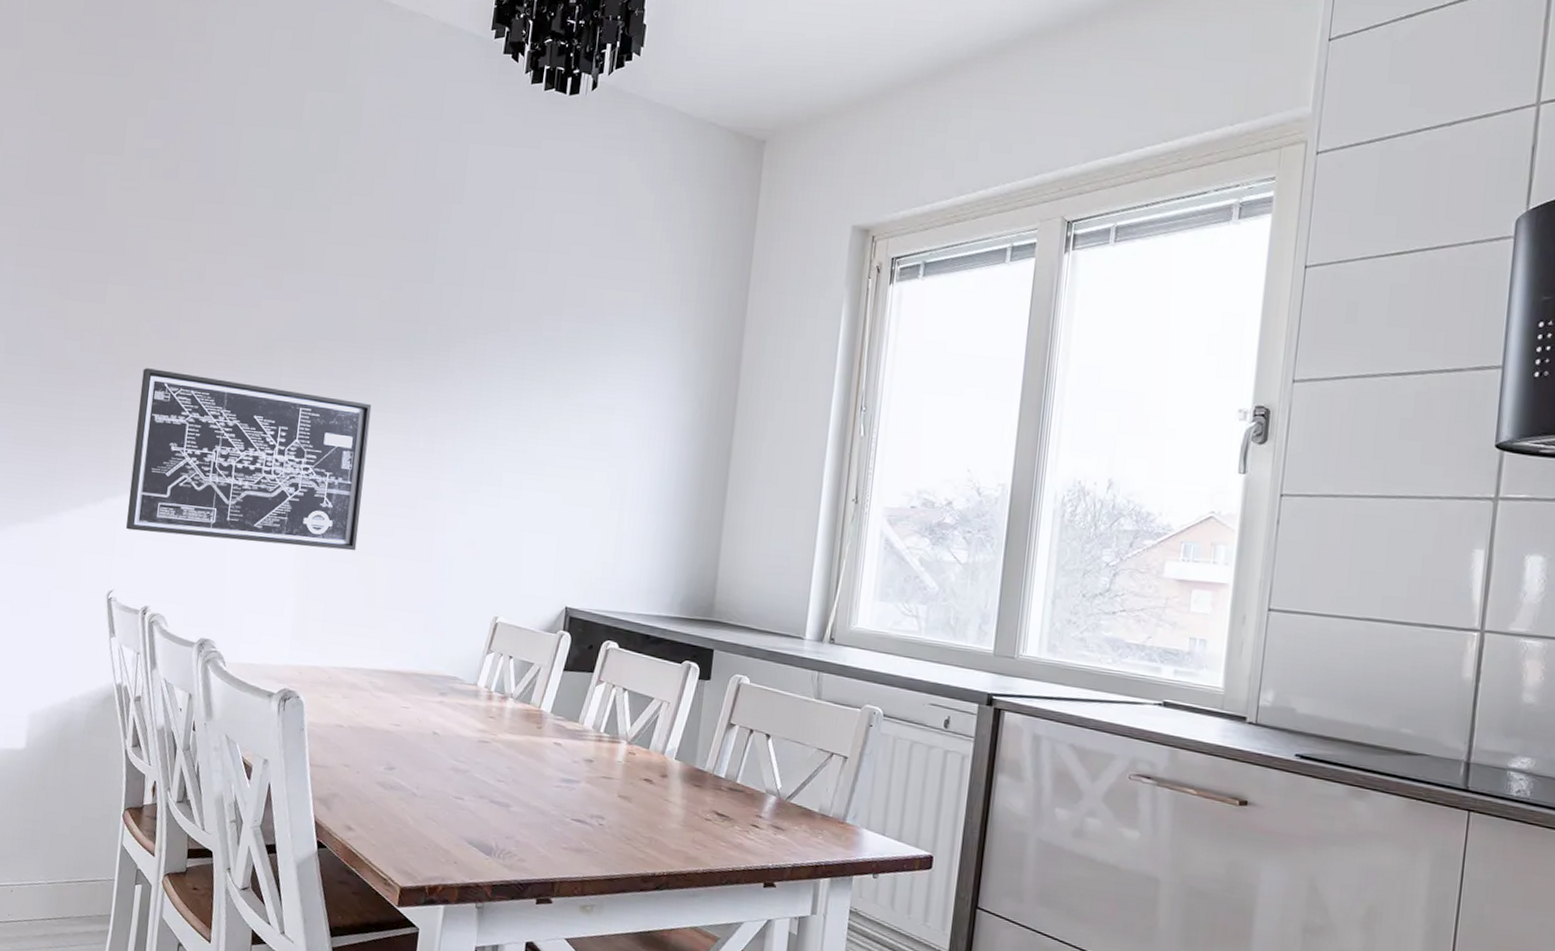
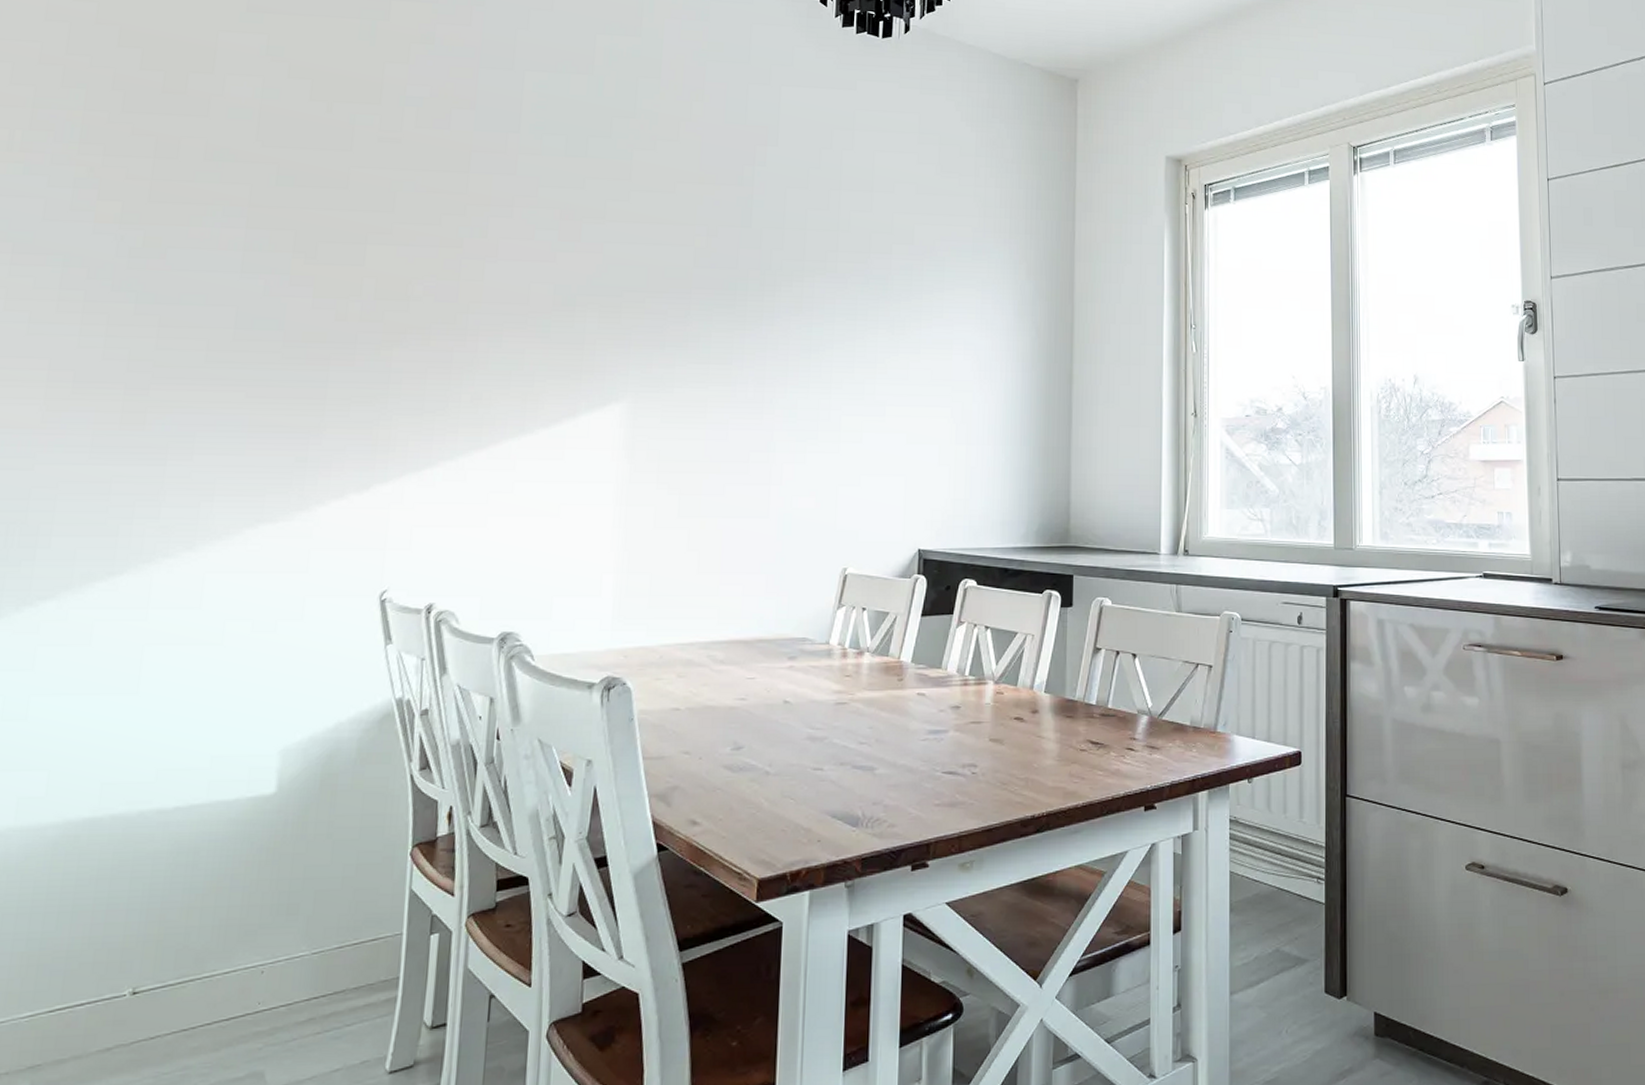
wall art: present [126,368,372,551] -> none [401,335,692,519]

